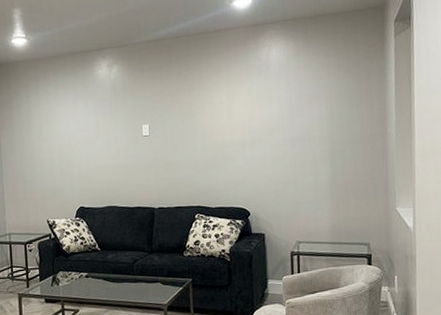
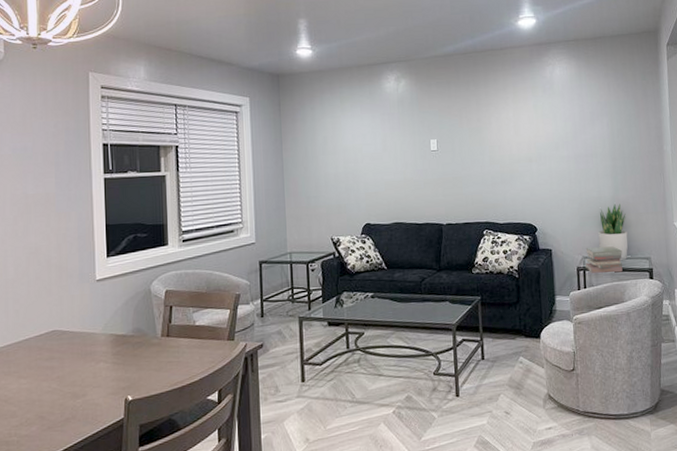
books: none [300,231,339,259] -> present [585,246,623,274]
planter: none [314,188,346,247] -> present [598,203,629,261]

